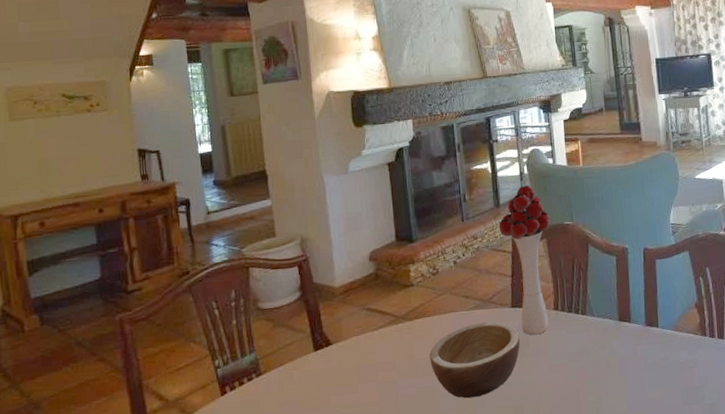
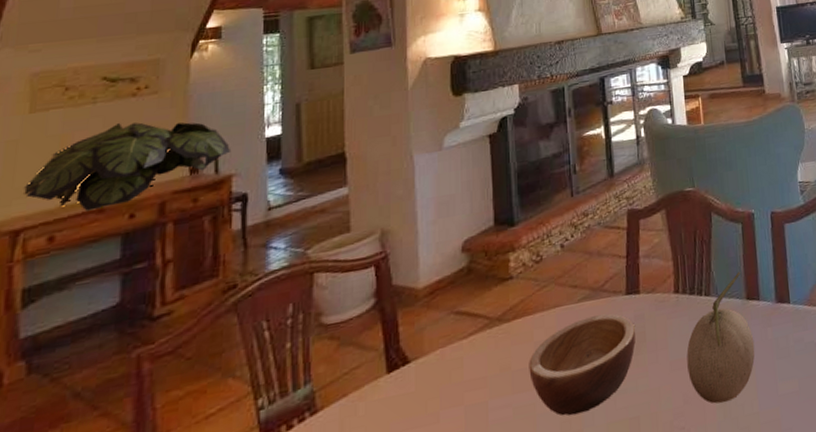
plant: none [14,134,173,204] -> present [23,122,232,211]
flower bouquet: present [498,185,550,336] -> none [612,149,670,327]
fruit: none [564,297,626,402] -> present [686,272,755,404]

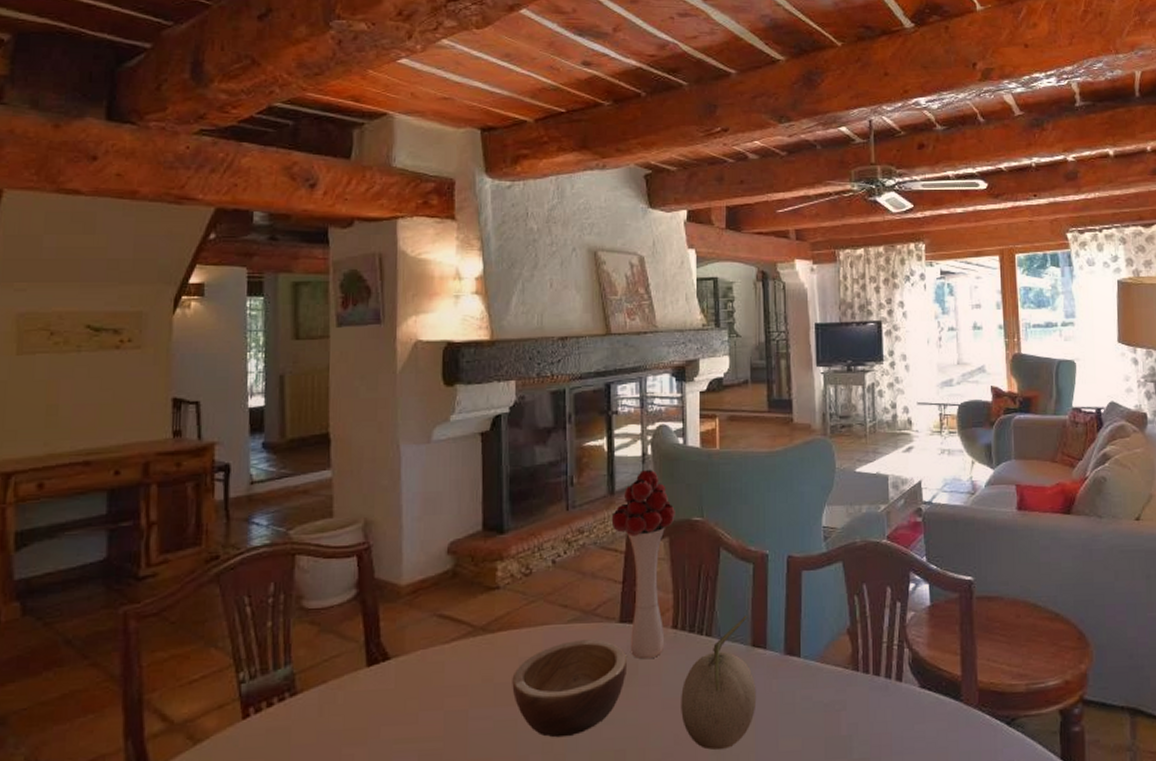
plant: present [23,122,232,211] -> none [13,376,214,462]
flower bouquet: none [612,149,670,327] -> present [611,469,675,660]

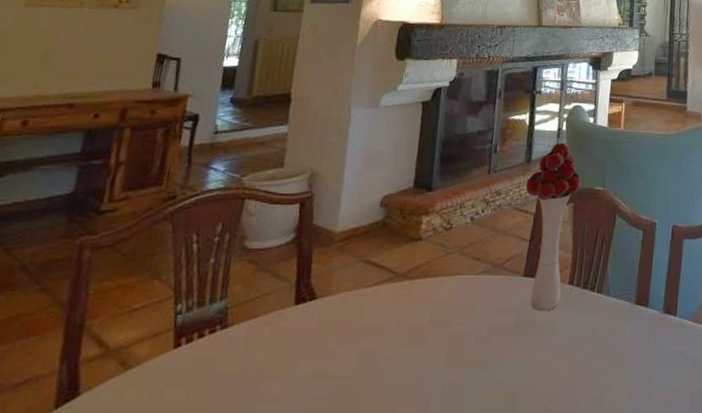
bowl: present [512,639,627,738] -> none [422,291,527,380]
fruit: present [681,616,757,750] -> none [569,276,636,397]

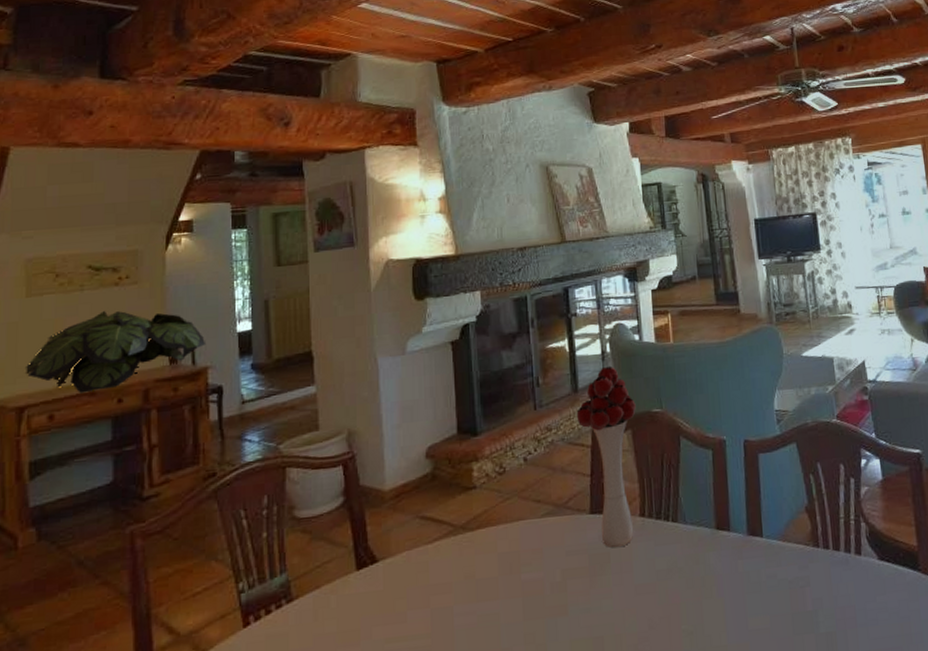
plant: none [8,30,192,104] -> present [24,311,207,393]

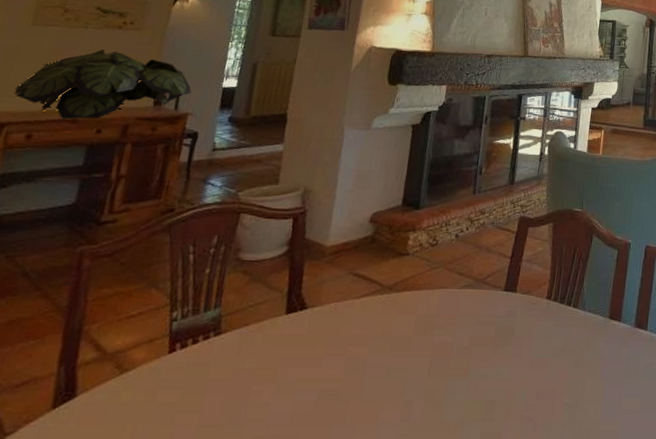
flower bouquet: present [576,365,636,549] -> none [508,166,561,324]

